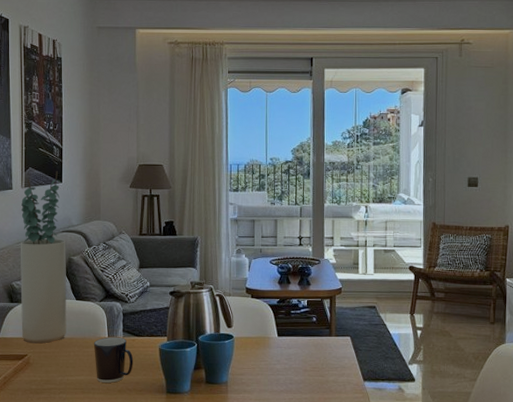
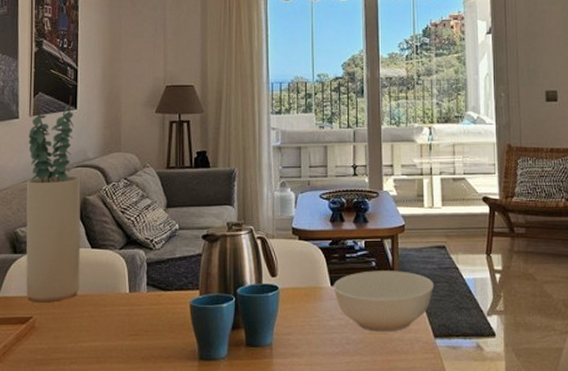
mug: present [93,337,134,384] -> none [111,292,160,350]
bowl: none [279,325,365,375] -> present [333,270,435,332]

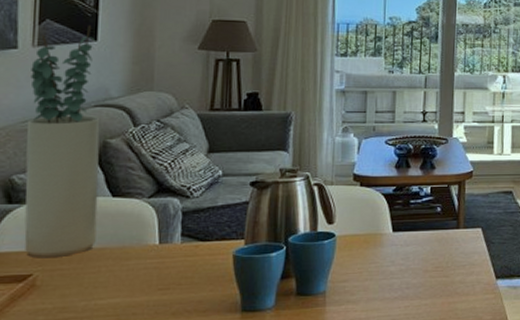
bowl: present [333,270,435,332] -> none [395,216,499,275]

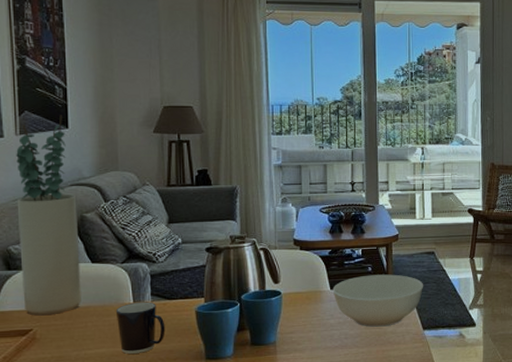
mug: none [136,243,196,306] -> present [115,302,166,355]
bowl: none [395,216,499,275] -> present [332,274,424,327]

